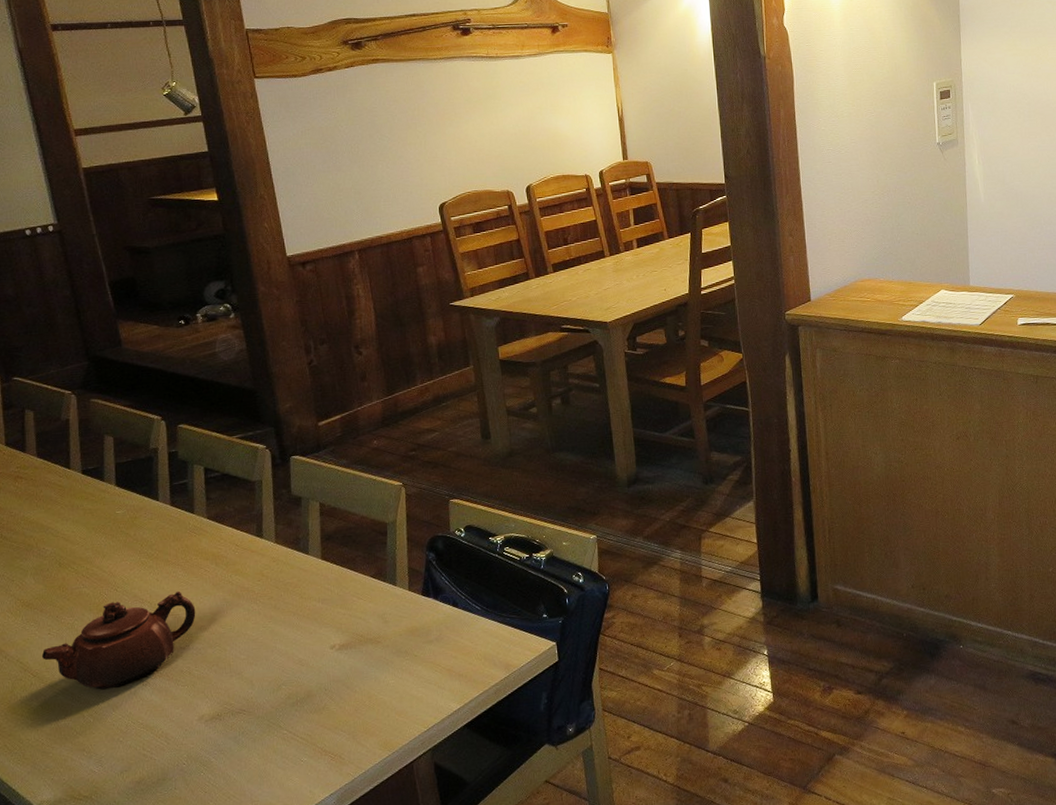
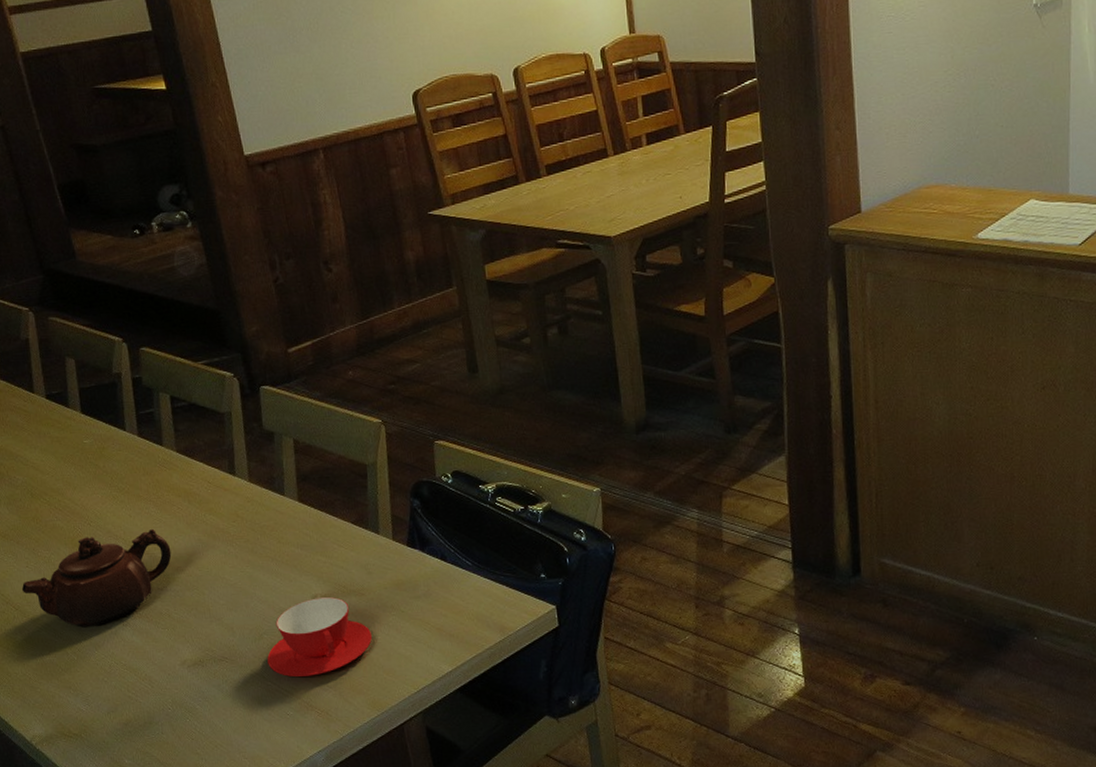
teacup: none [284,646,386,724] -> present [267,597,372,677]

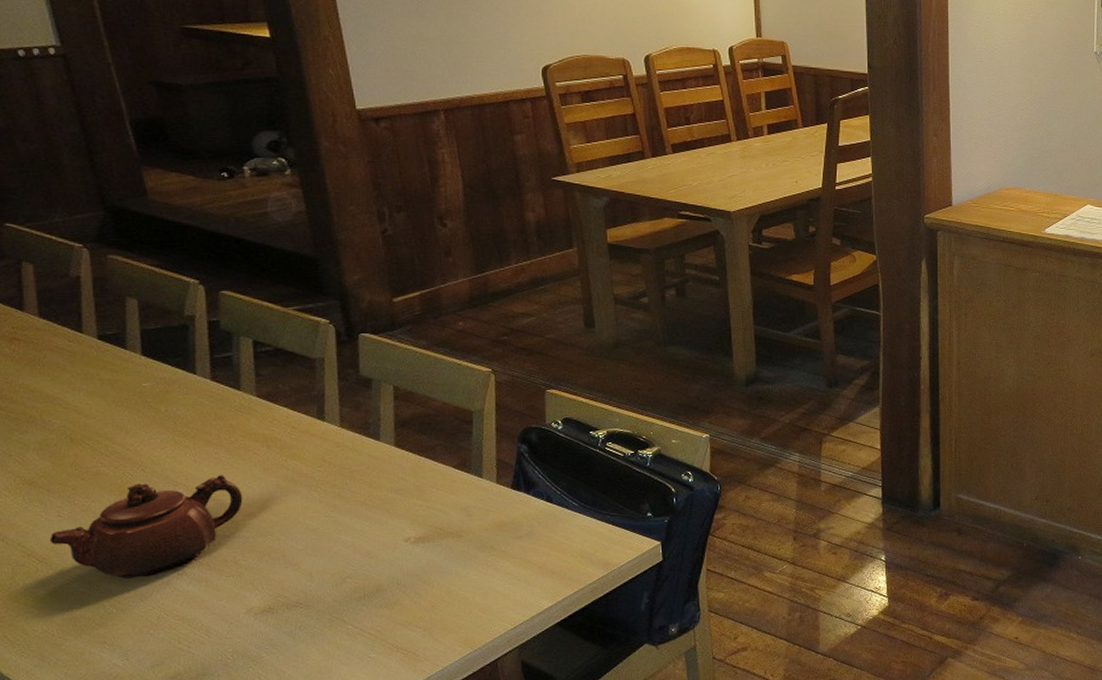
teacup: present [267,597,372,677] -> none [349,539,468,619]

